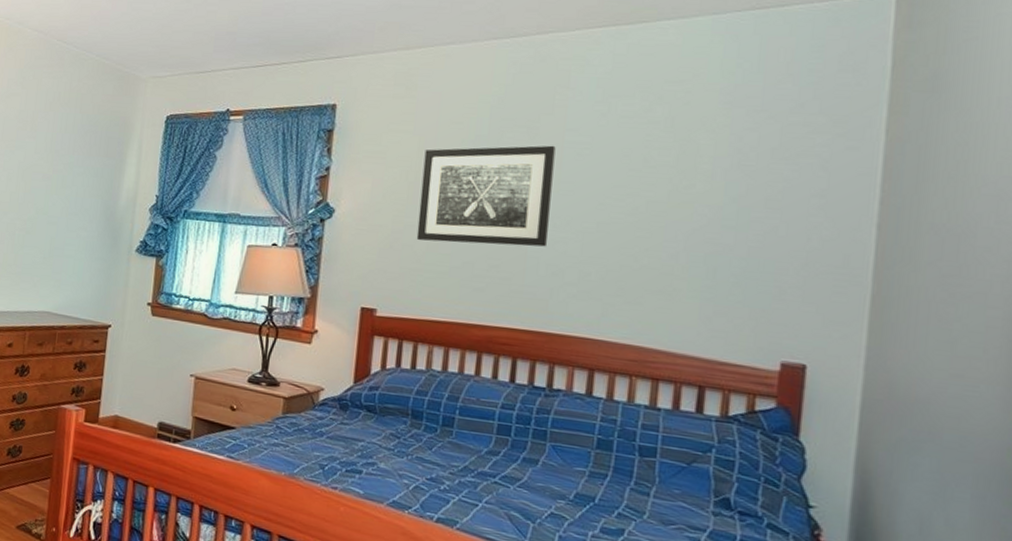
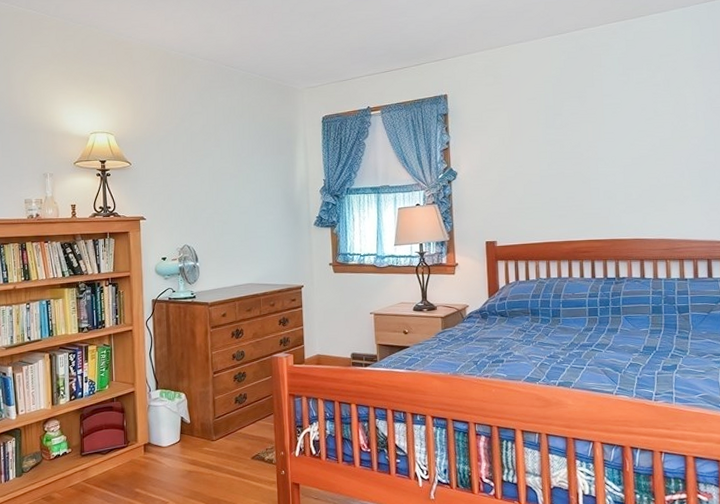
wall art: present [416,145,556,247] -> none [513,108,602,186]

